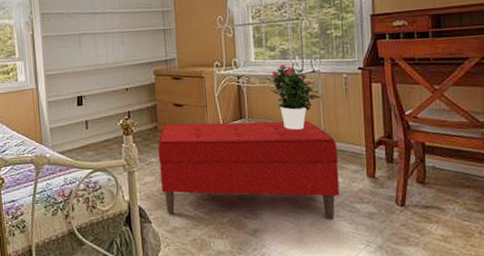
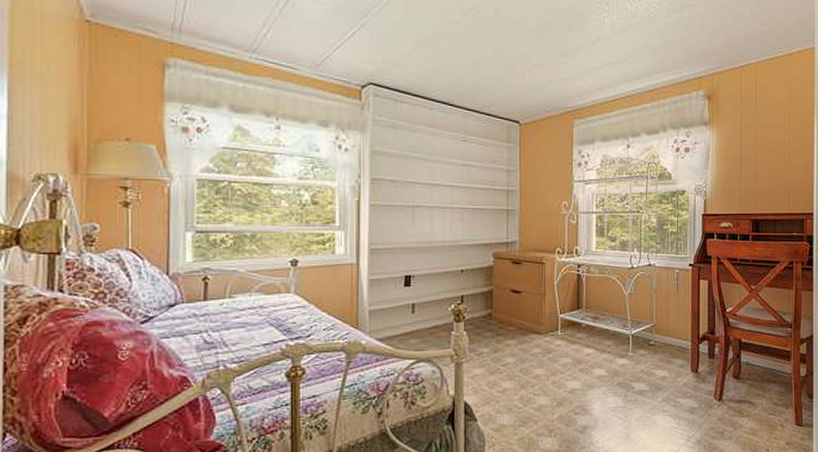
bench: present [157,120,340,220] -> none [490,311,666,415]
potted flower: present [265,64,321,130] -> none [604,256,654,323]

